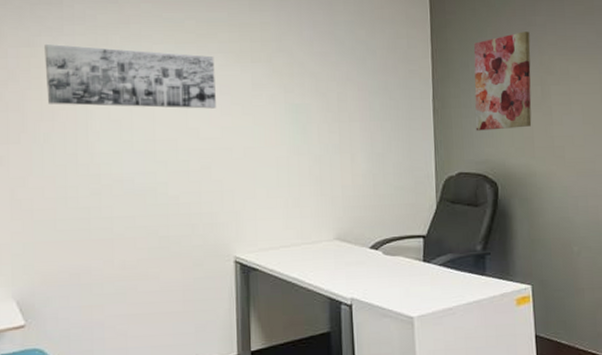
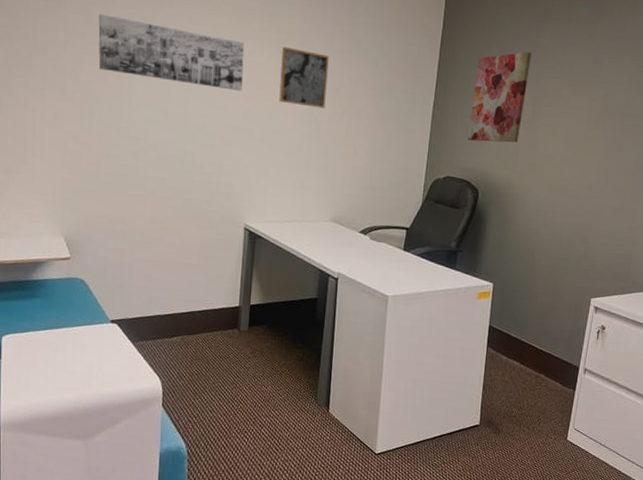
wall art: none [257,55,313,116] -> present [279,46,329,108]

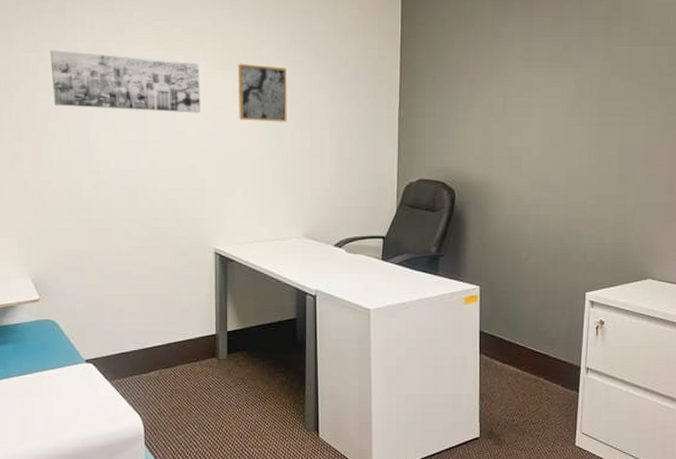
wall art: present [467,52,532,143] -> none [438,43,497,140]

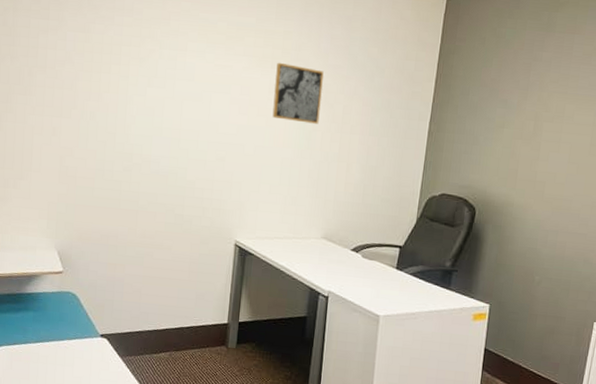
wall art: present [50,50,200,113] -> none [96,32,239,107]

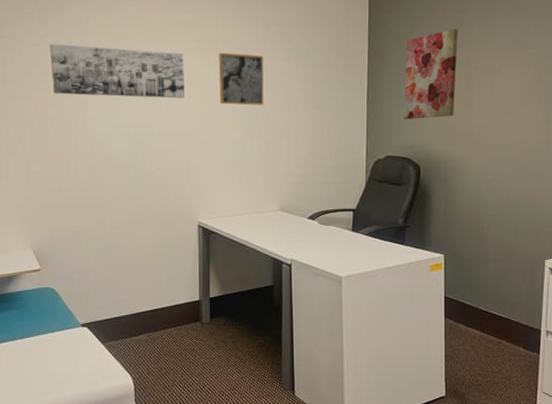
wall art: none [96,32,239,107] -> present [50,44,185,99]
wall art: none [464,66,534,160] -> present [403,29,458,119]

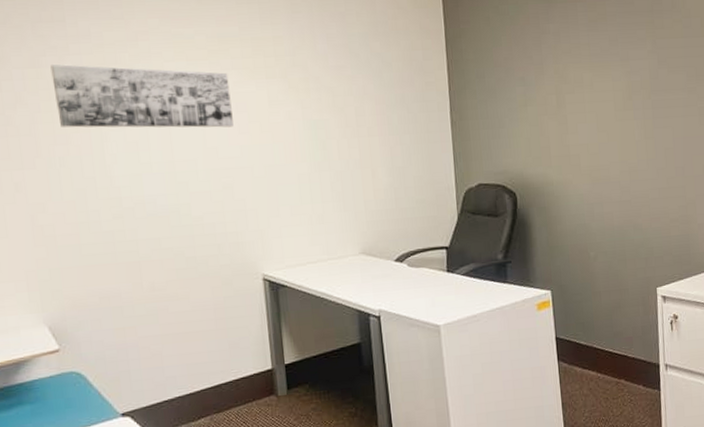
wall art: present [219,52,264,105] -> none [272,71,332,133]
wall art: present [403,29,458,119] -> none [489,40,548,142]

